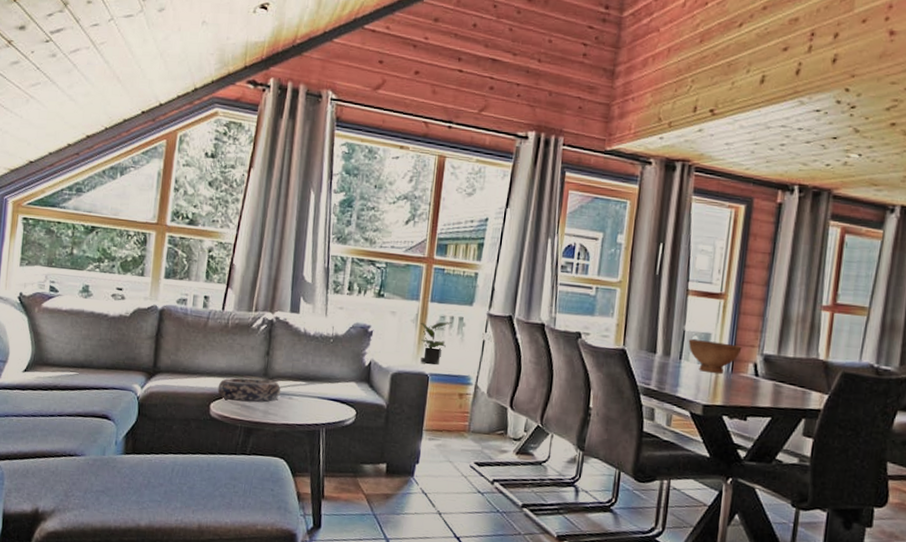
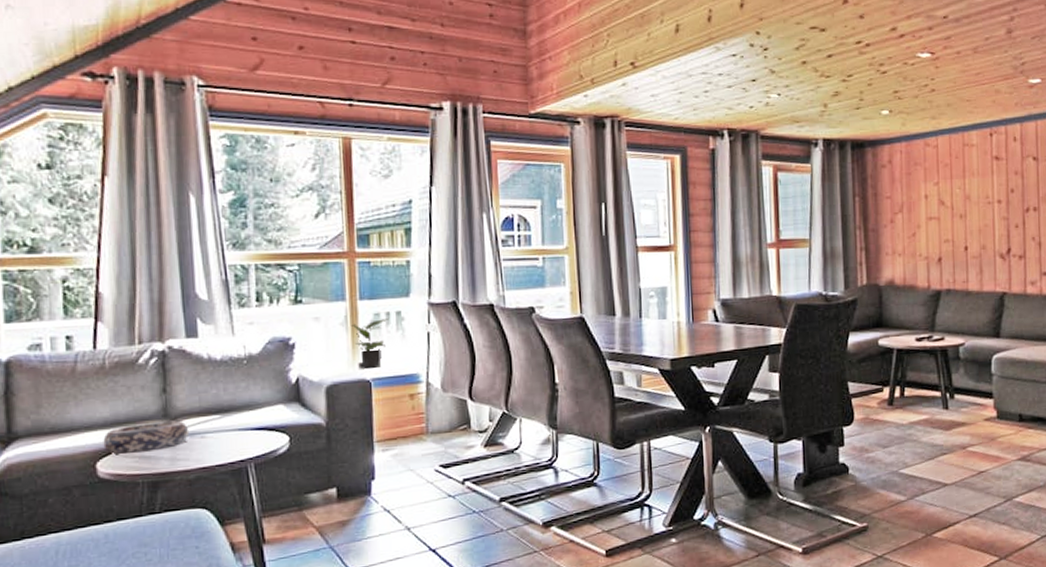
bowl: present [688,339,742,375] -> none [645,294,699,327]

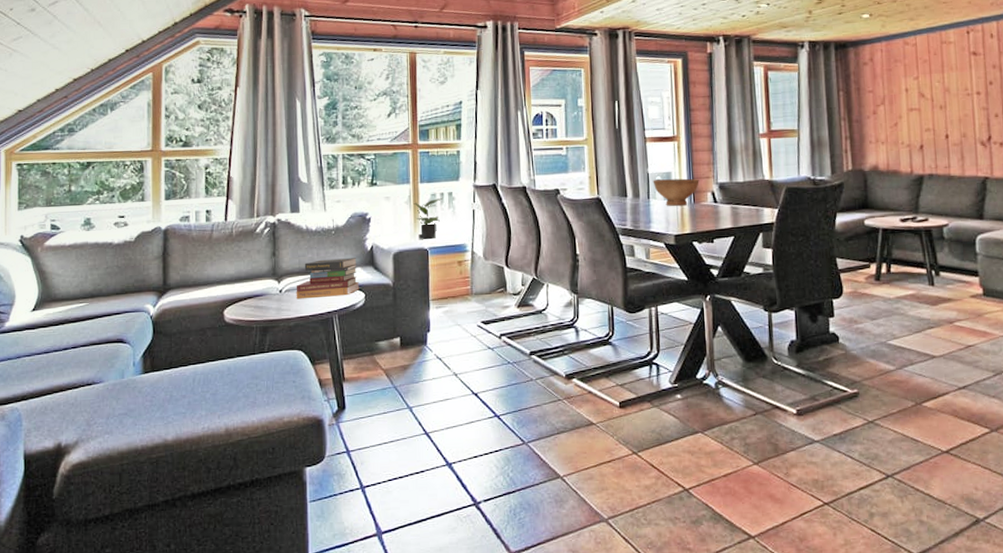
decorative bowl: present [103,420,190,455] -> none [229,278,291,305]
books: none [196,393,282,446] -> present [296,258,359,299]
bowl: none [645,294,699,327] -> present [653,178,699,207]

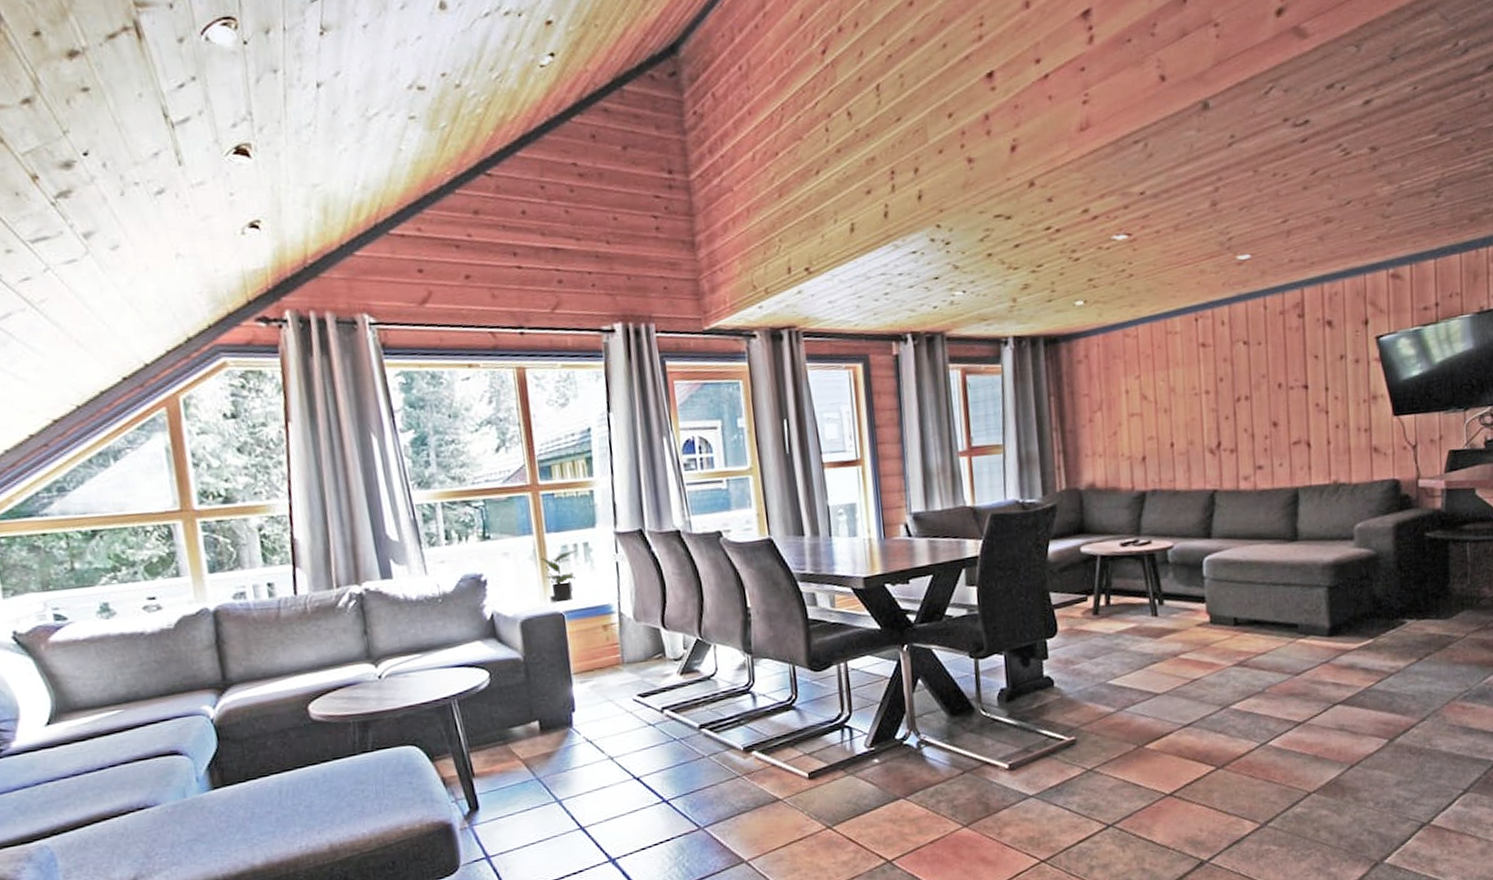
books: present [296,258,359,299] -> none [399,630,481,685]
bowl: present [653,178,699,207] -> none [834,509,890,545]

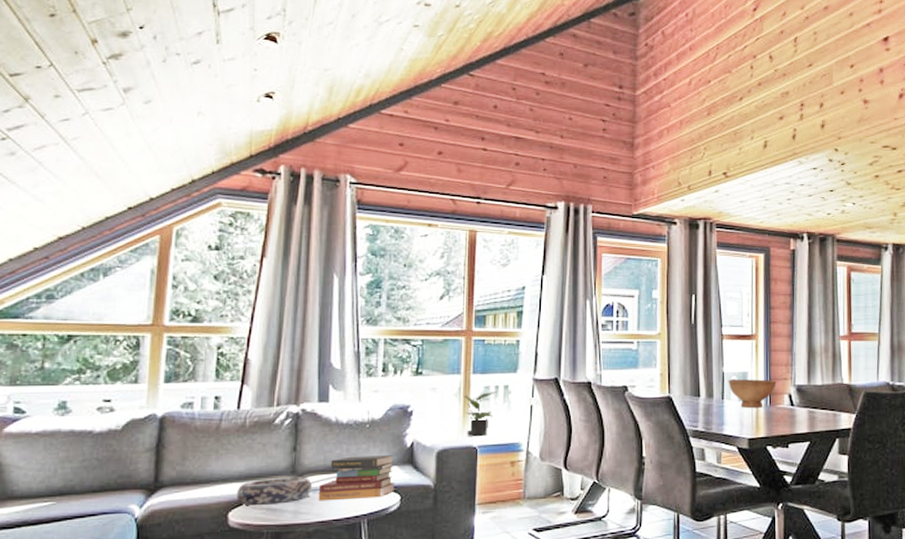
decorative bowl: none [312,661,393,697] -> present [236,476,313,506]
books: none [399,630,481,685] -> present [318,455,395,501]
bowl: none [834,509,890,545] -> present [728,379,776,409]

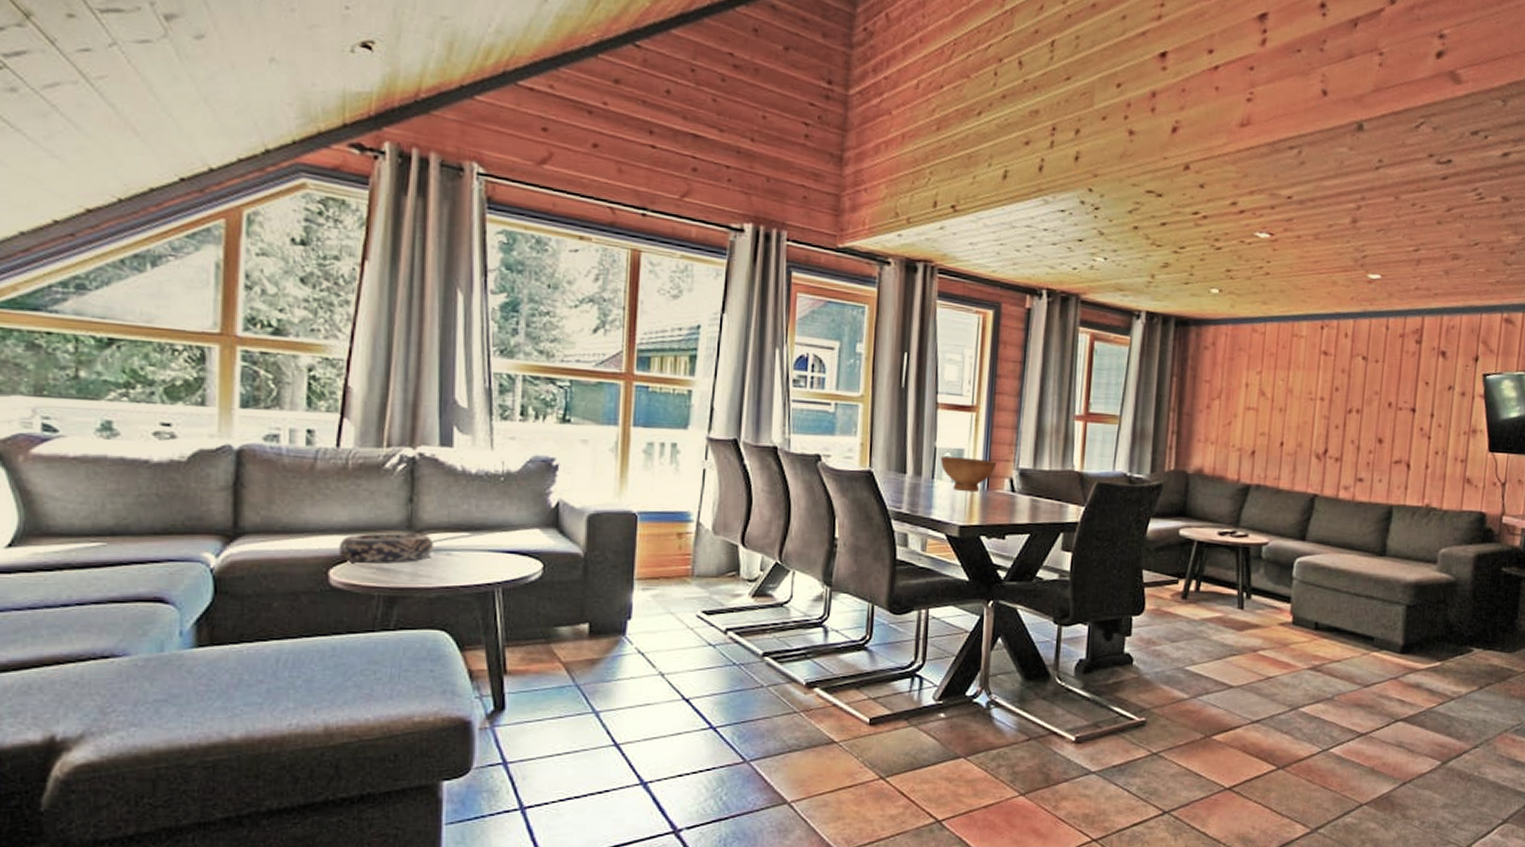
books: present [318,455,395,501] -> none [441,513,536,565]
potted plant: present [464,390,498,437] -> none [622,448,664,502]

